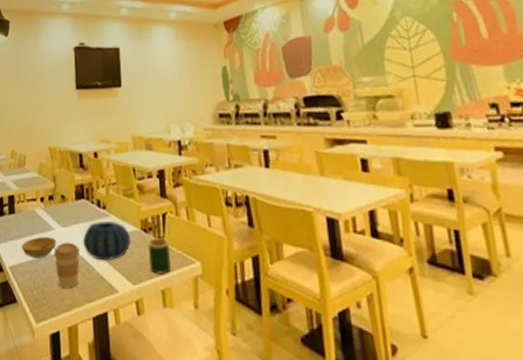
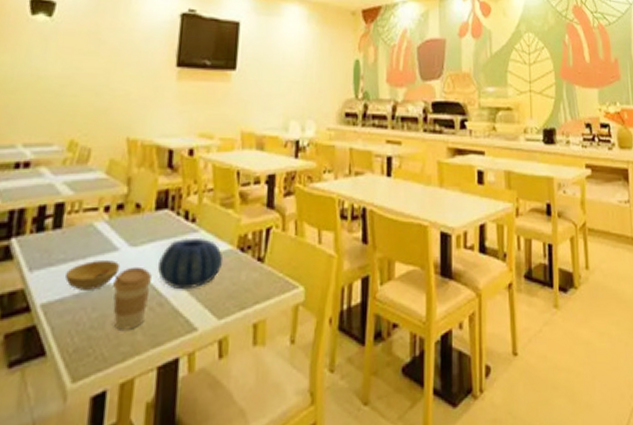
mug: present [147,238,171,274] -> none [241,258,271,304]

